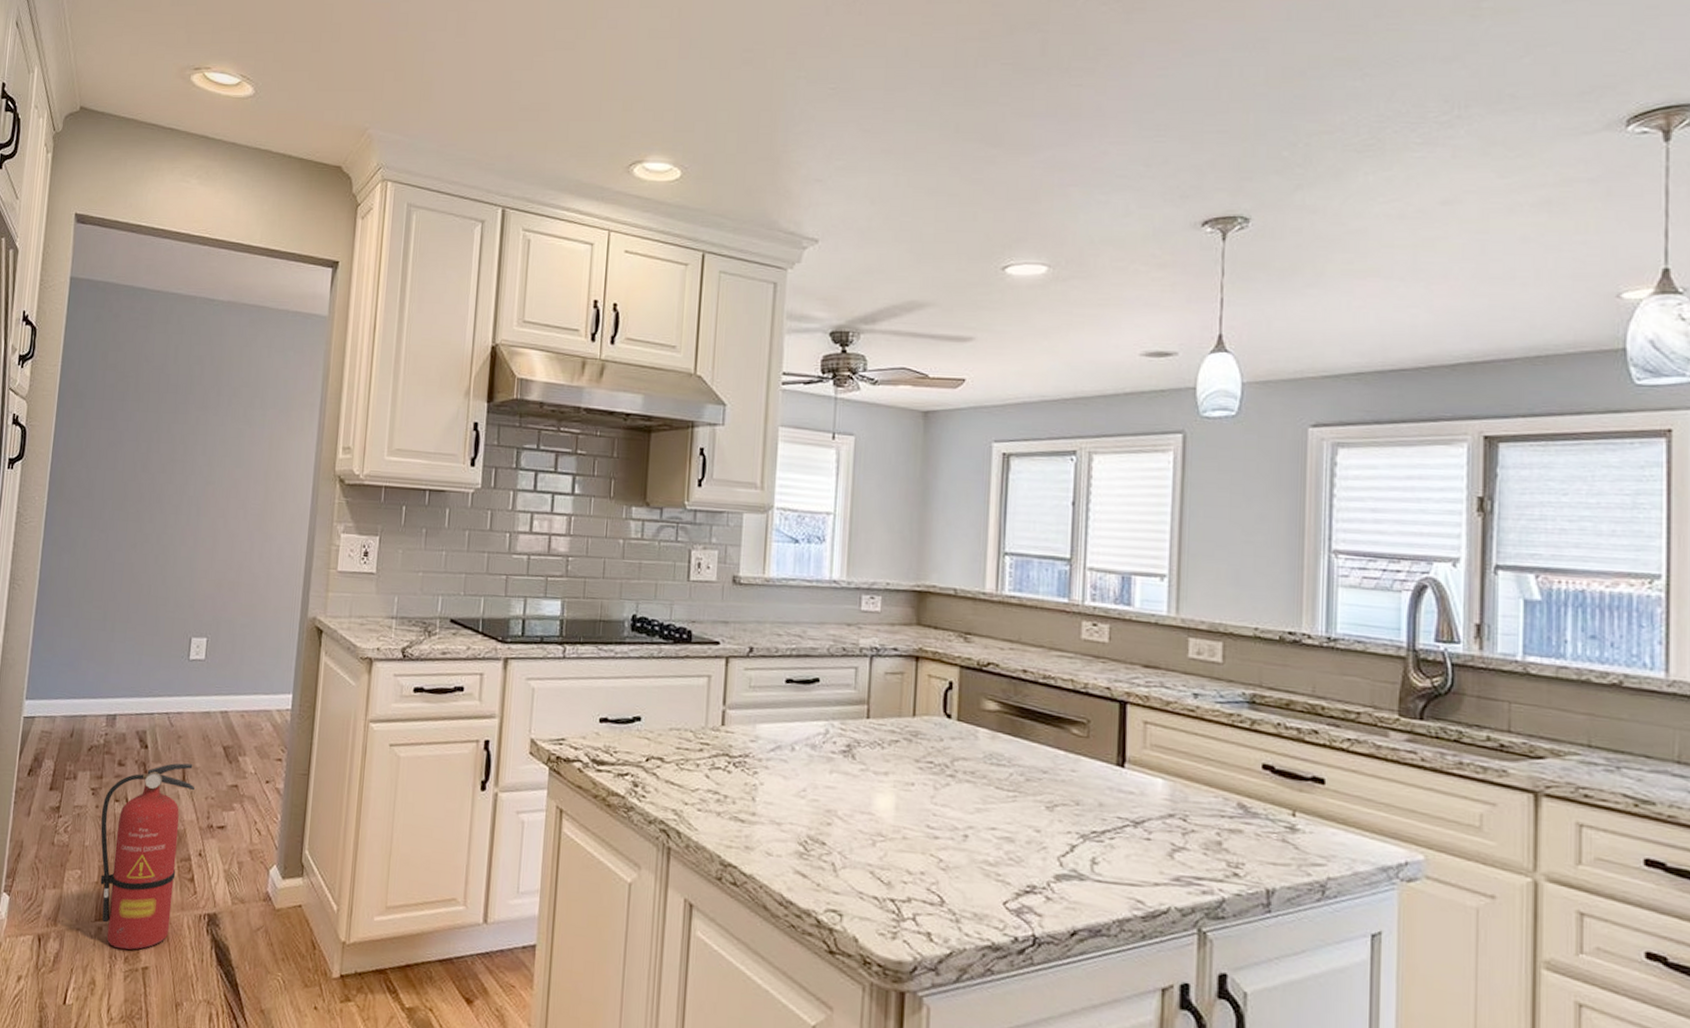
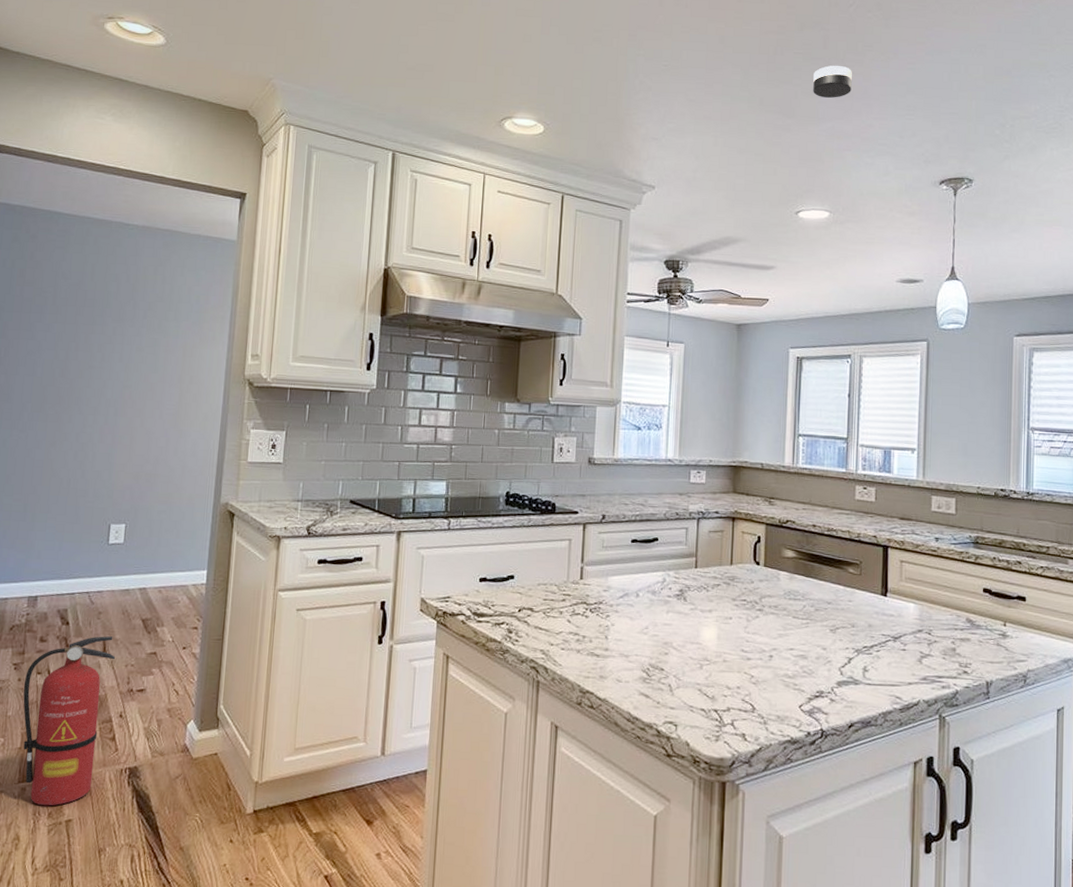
smoke detector: none [1026,76,1080,119] -> present [813,65,852,98]

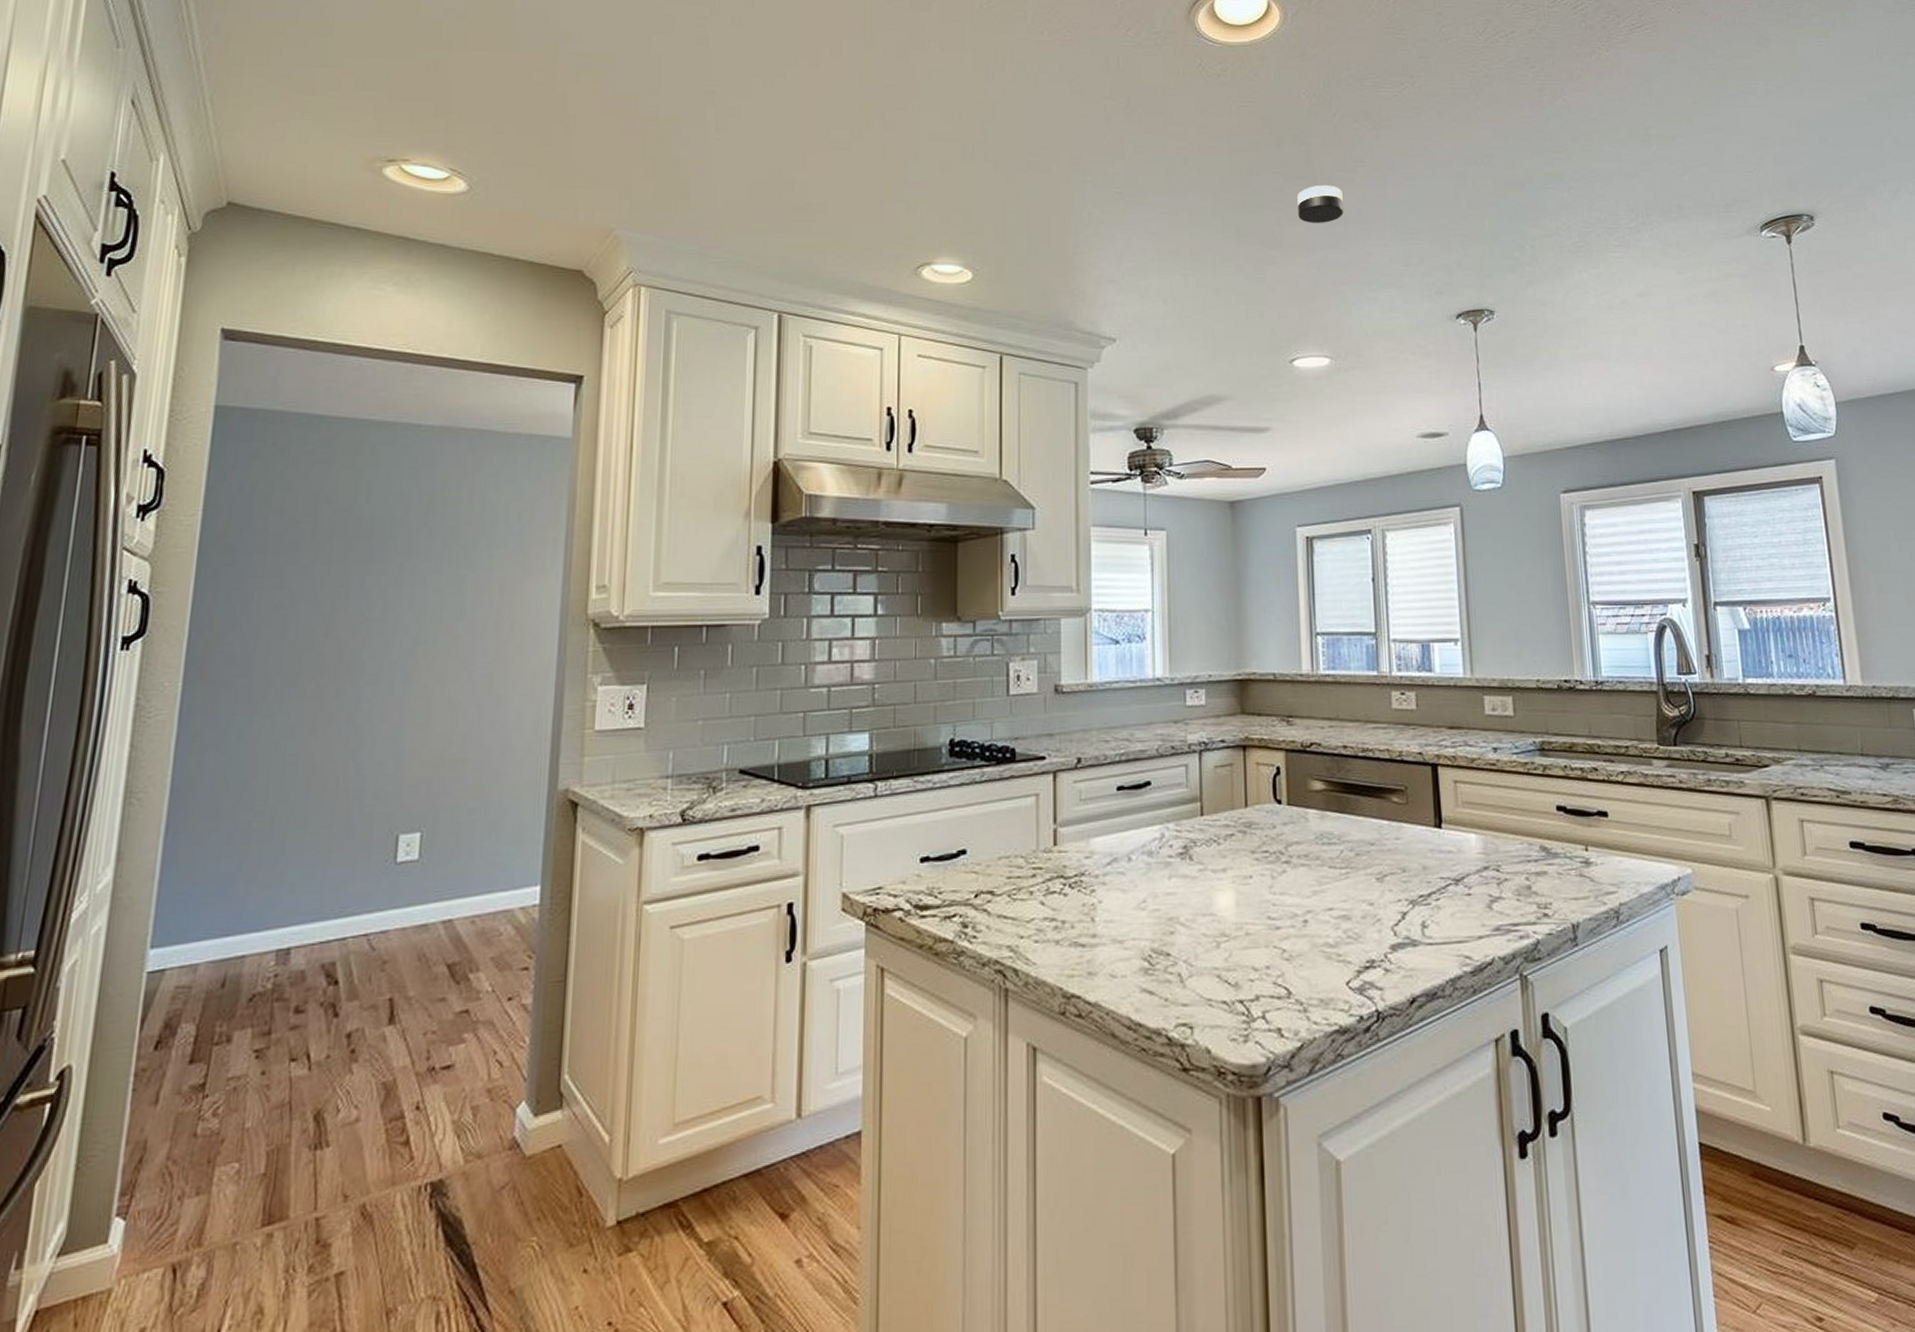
fire extinguisher: present [23,636,115,806] -> none [269,994,408,1257]

